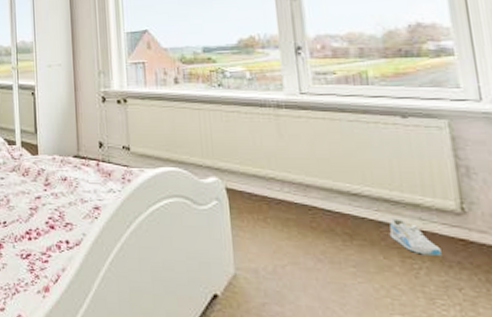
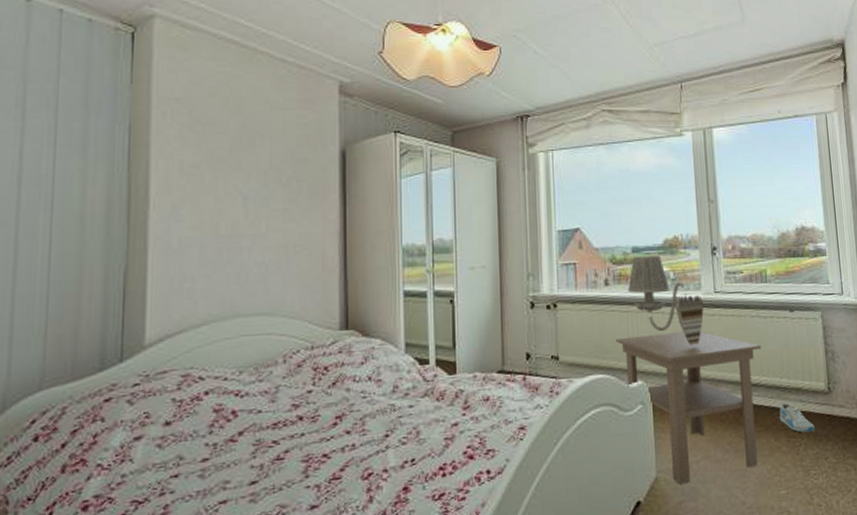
side table: none [187,132,362,287] -> present [615,332,761,485]
wall sconce: none [199,55,287,147] -> present [628,255,704,346]

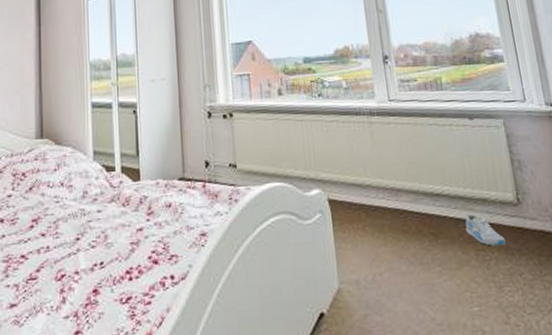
side table: present [615,332,761,485] -> none [291,140,446,298]
wall sconce: present [628,255,704,346] -> none [301,65,379,154]

